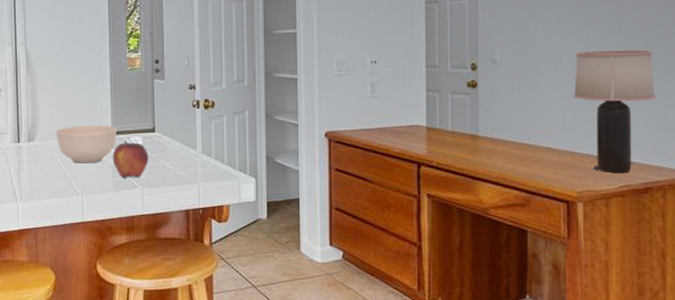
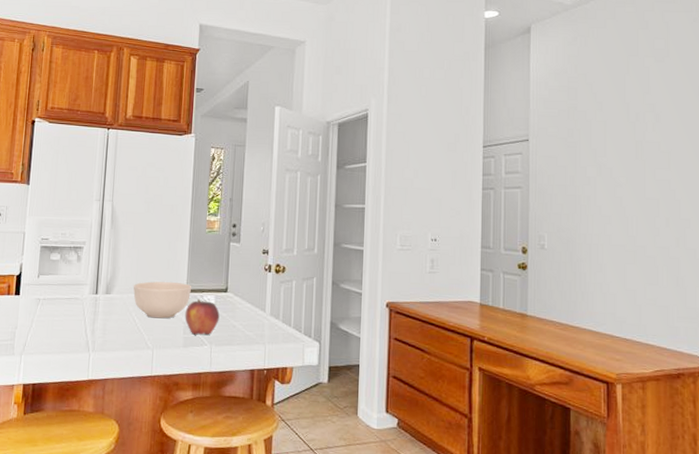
table lamp: present [574,50,656,174] -> none [614,242,687,359]

